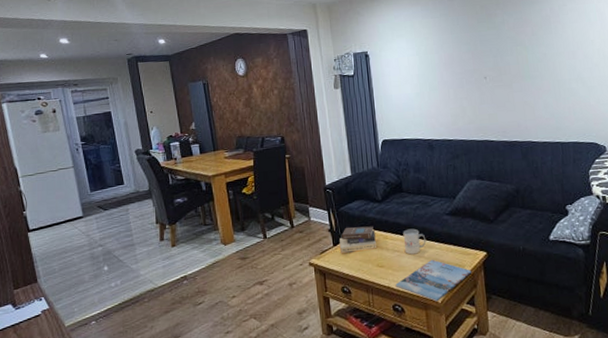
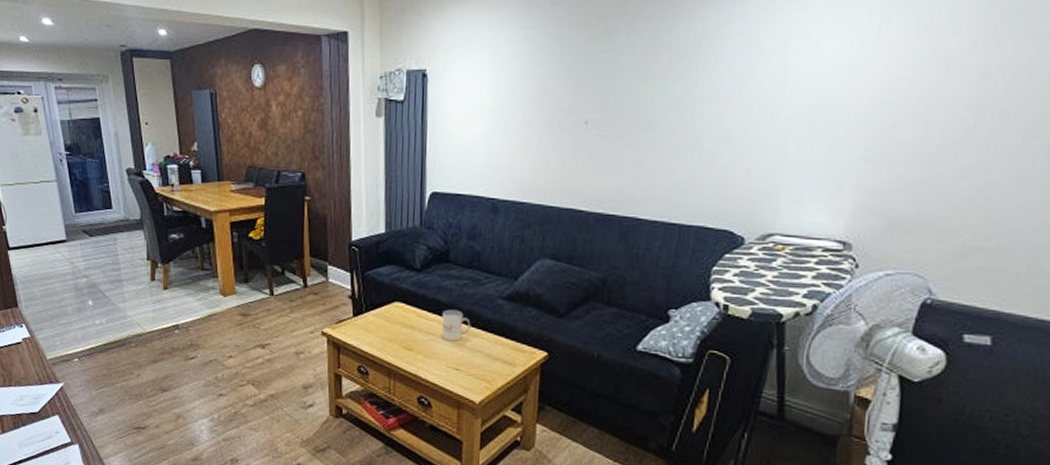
books: present [340,226,377,253] -> none [361,296,408,328]
magazine: present [395,259,472,302] -> none [424,350,525,402]

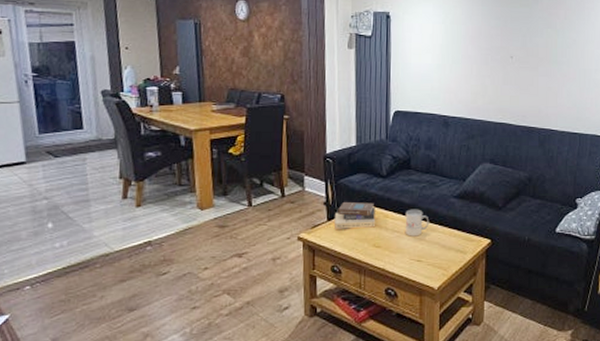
books: none [361,296,408,328] -> present [335,201,376,229]

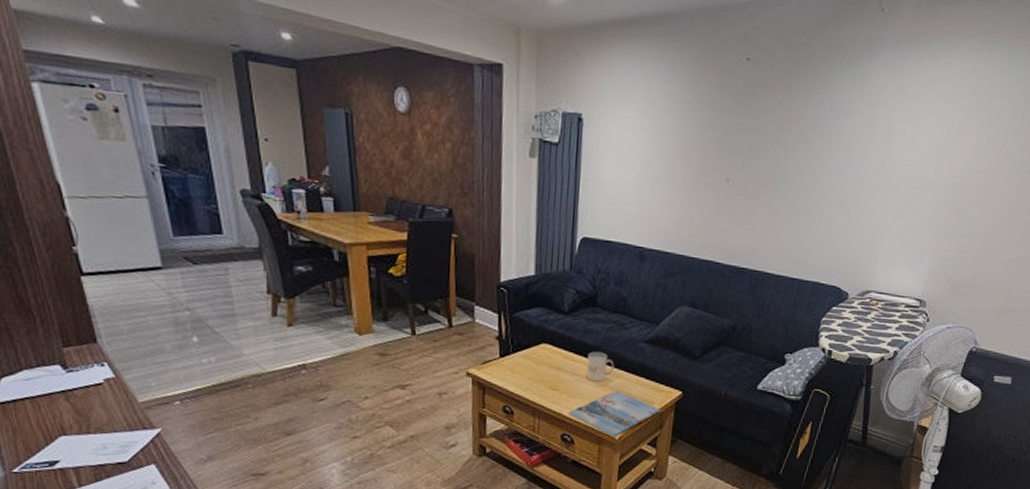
books: present [335,201,376,229] -> none [508,337,555,369]
magazine: none [391,243,474,288] -> present [568,390,661,438]

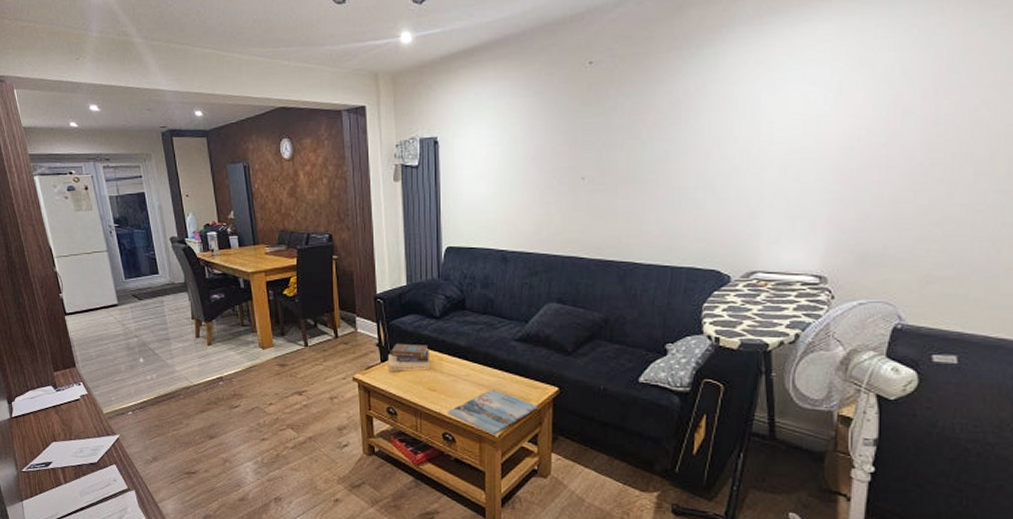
books: none [508,337,555,369] -> present [388,343,431,371]
mug: present [586,351,615,382] -> none [461,352,488,381]

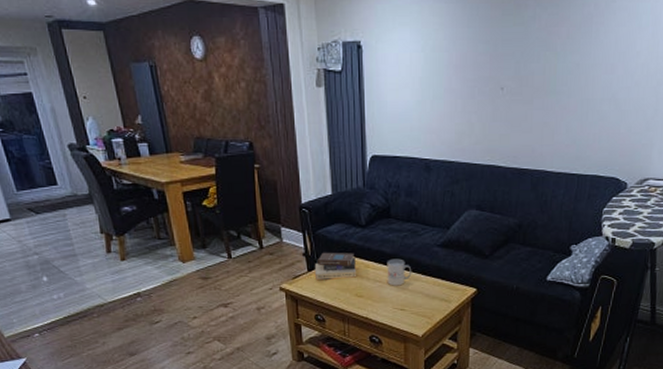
magazine: present [447,389,539,436] -> none [374,292,459,336]
mug: none [461,352,488,381] -> present [387,258,412,286]

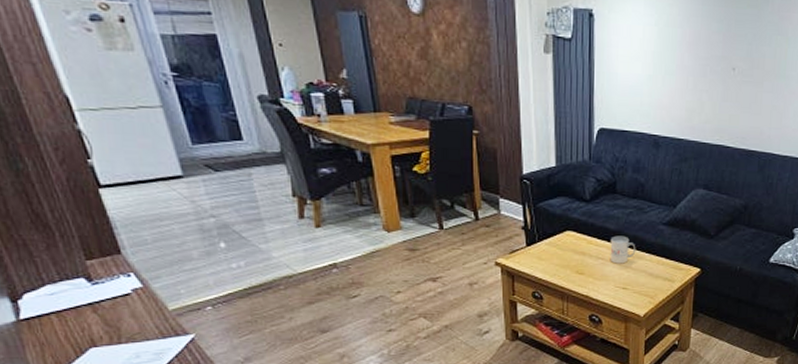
books: present [315,252,357,280] -> none [535,226,579,255]

